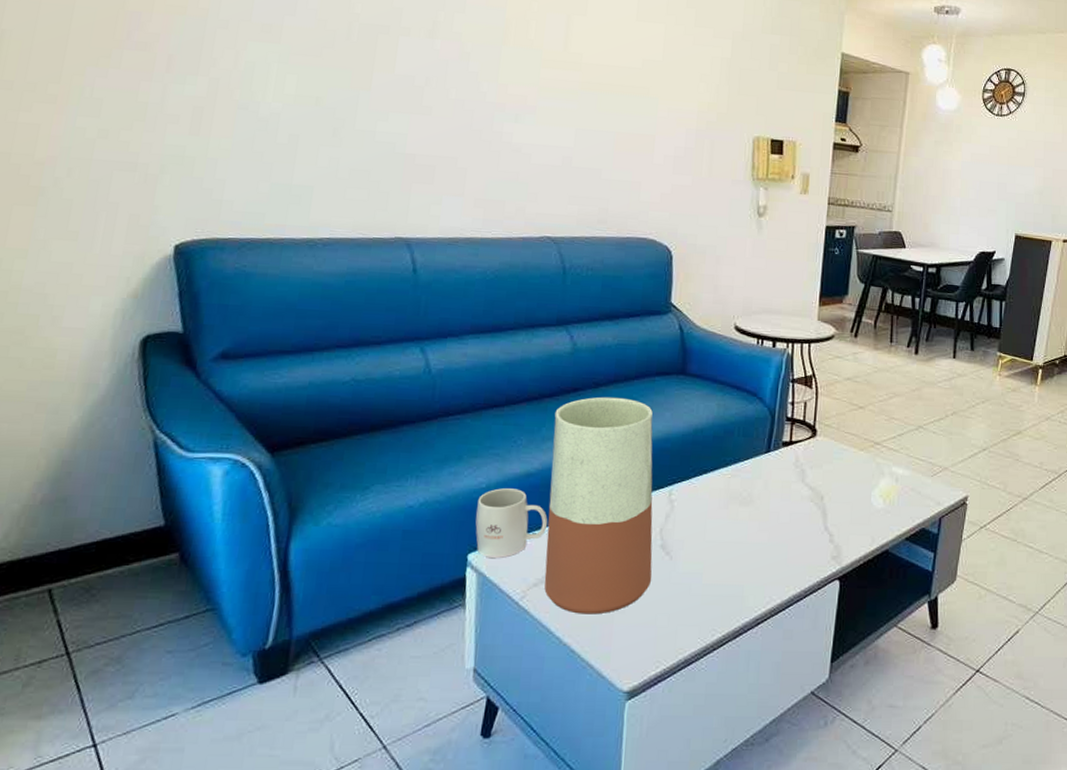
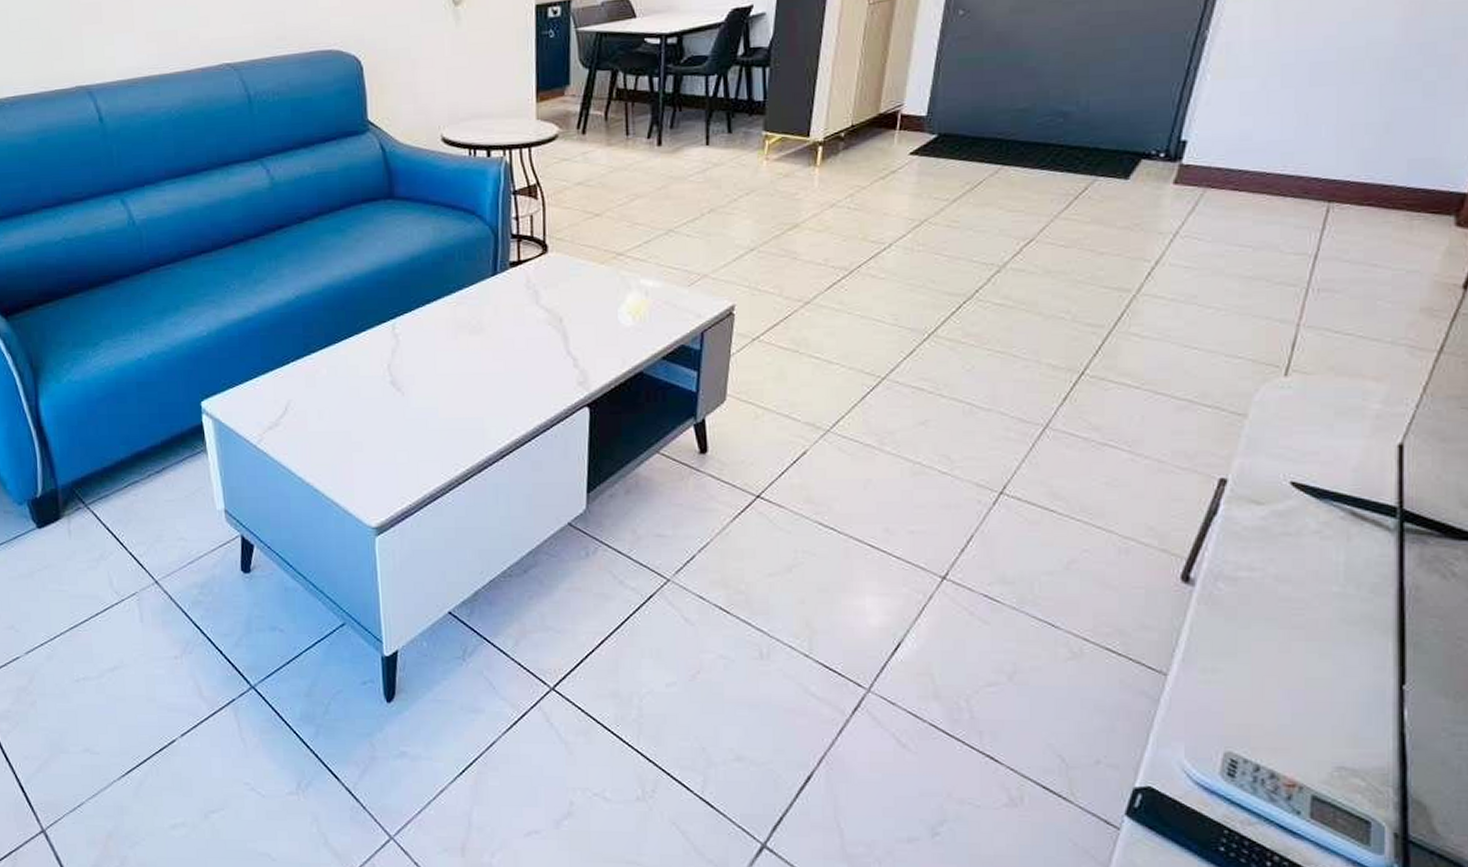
mug: present [475,488,548,559] -> none [201,334,274,405]
vase: present [544,396,654,615] -> none [263,230,385,454]

